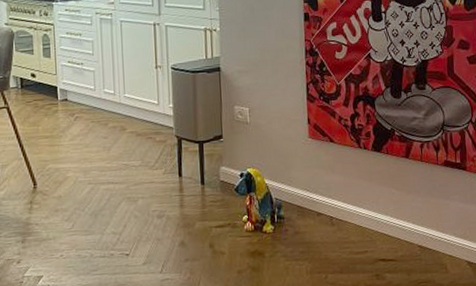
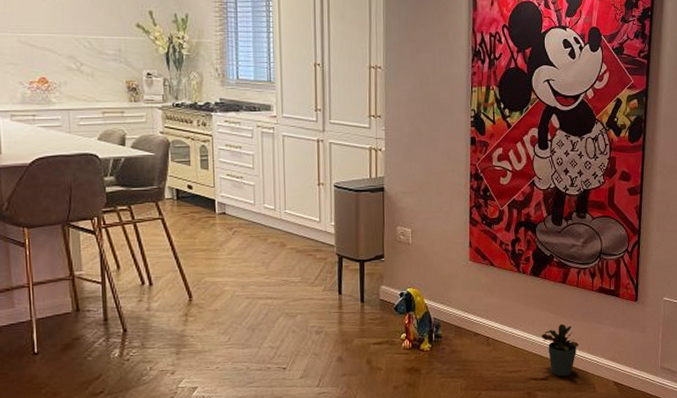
potted plant: none [387,200,427,257] -> present [541,324,578,377]

